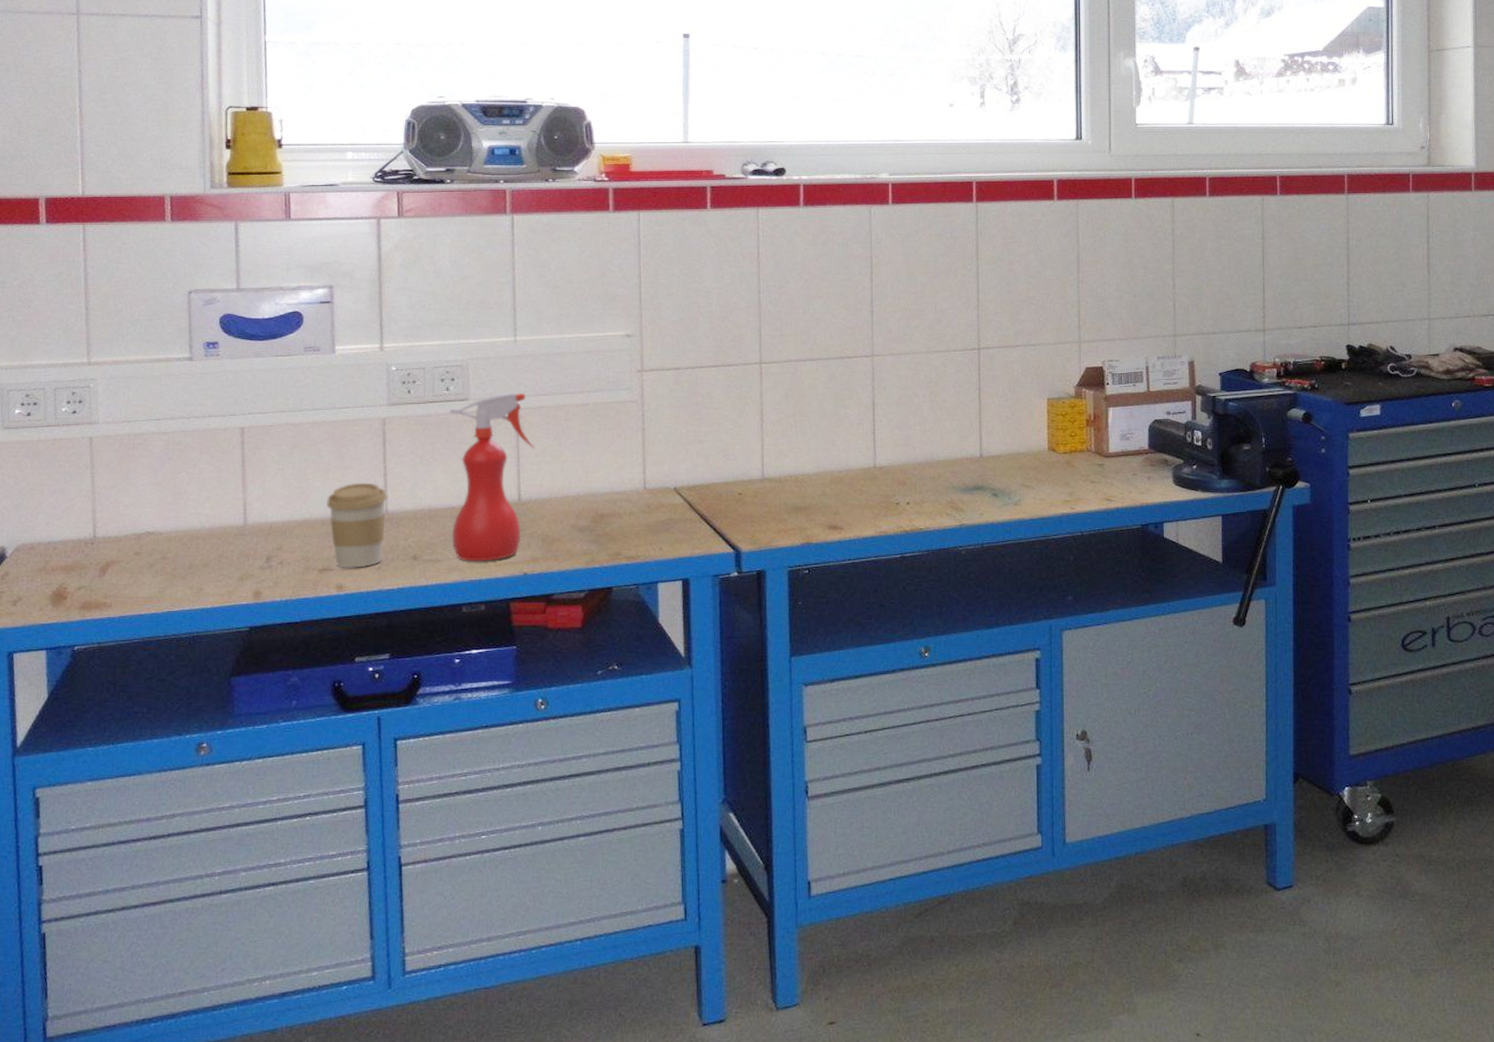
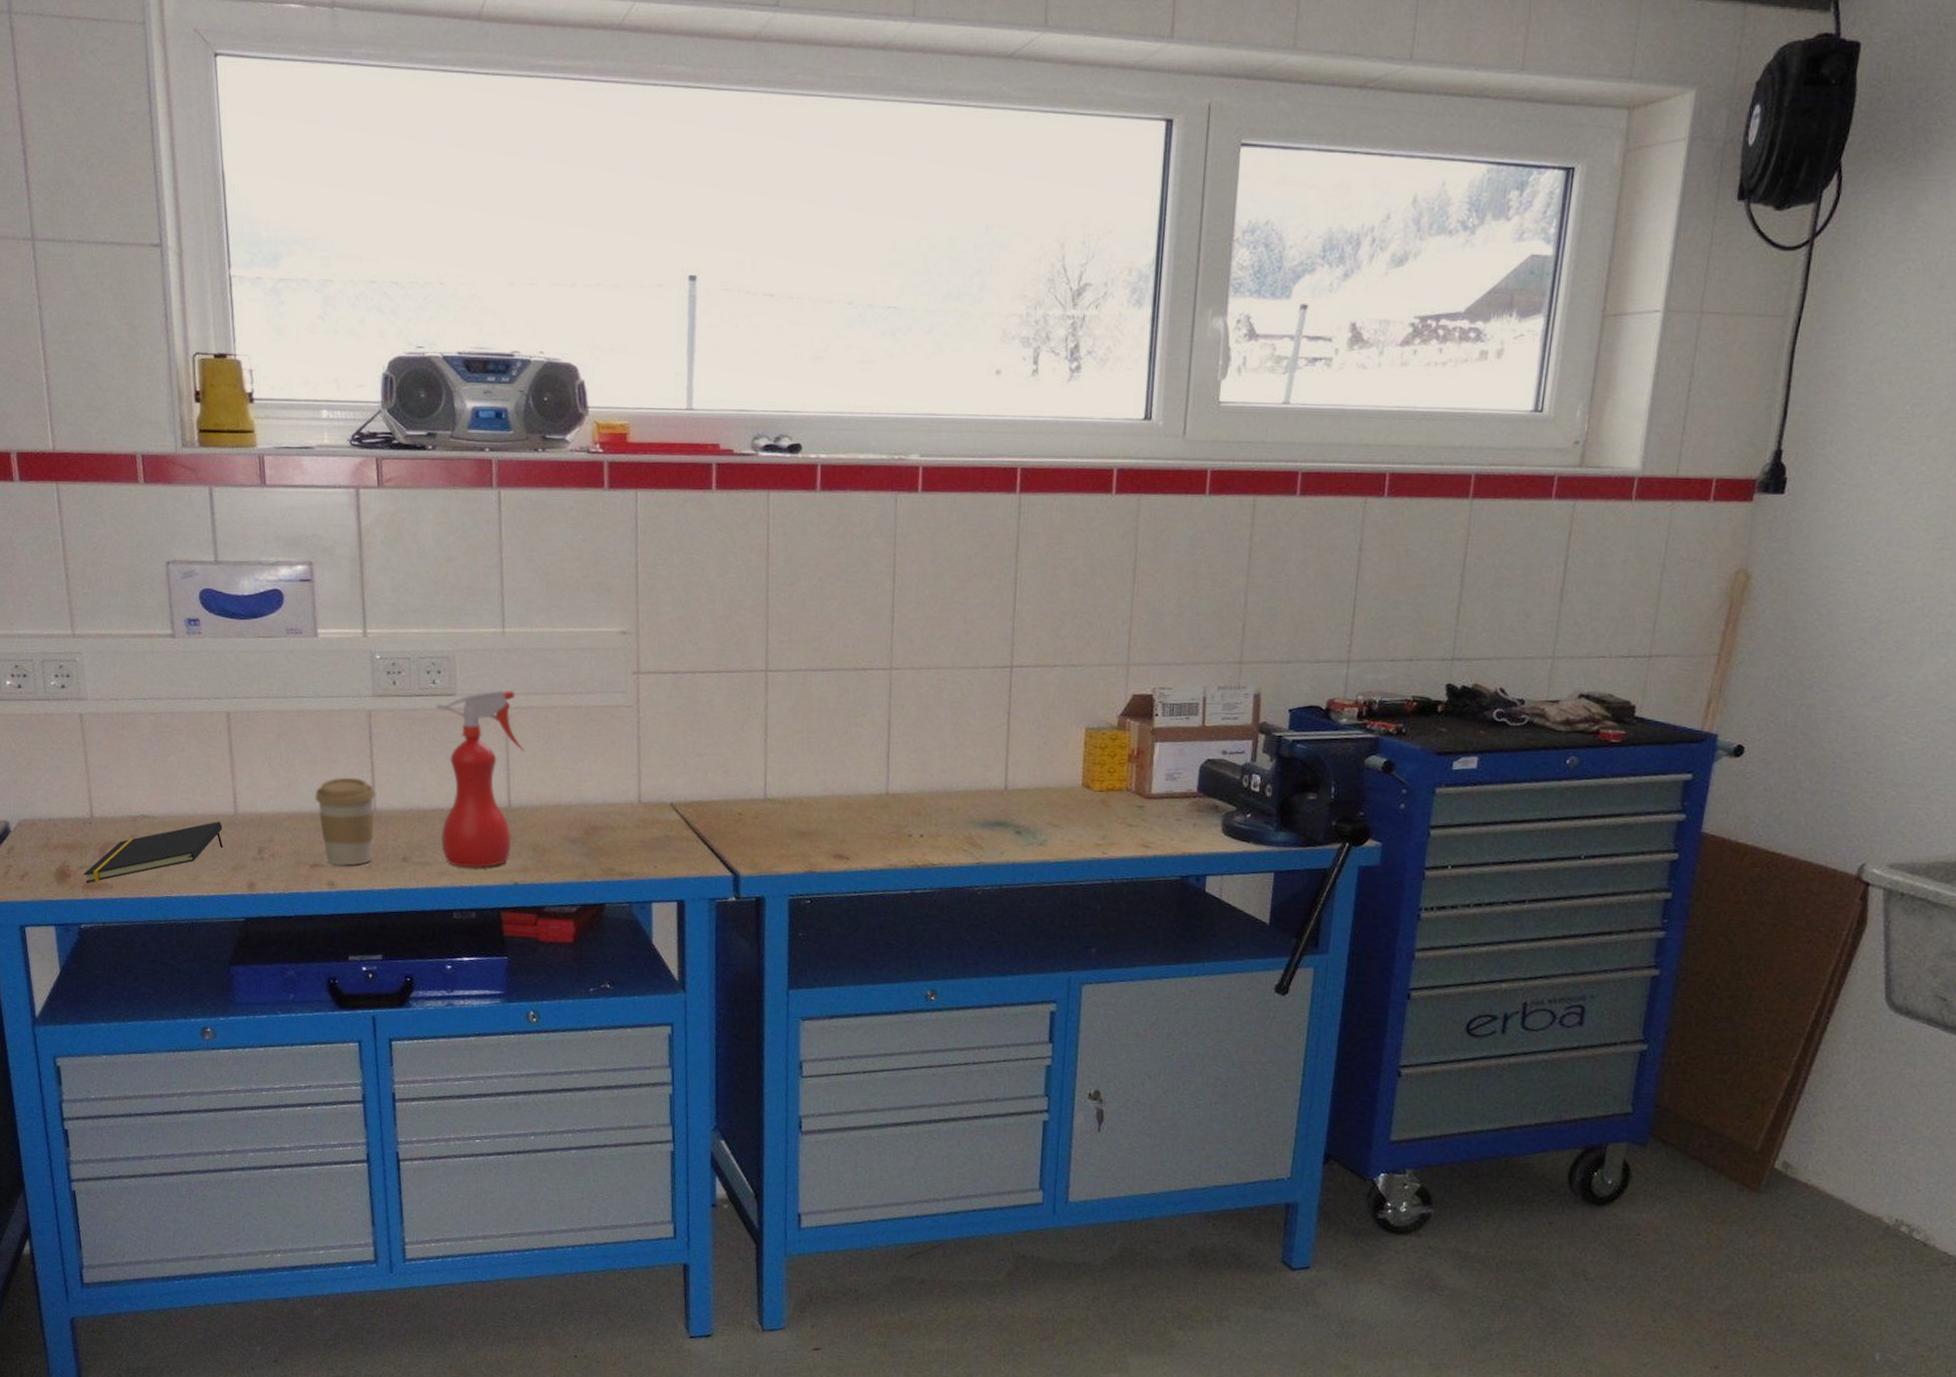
notepad: none [81,533,231,604] -> present [83,821,224,883]

